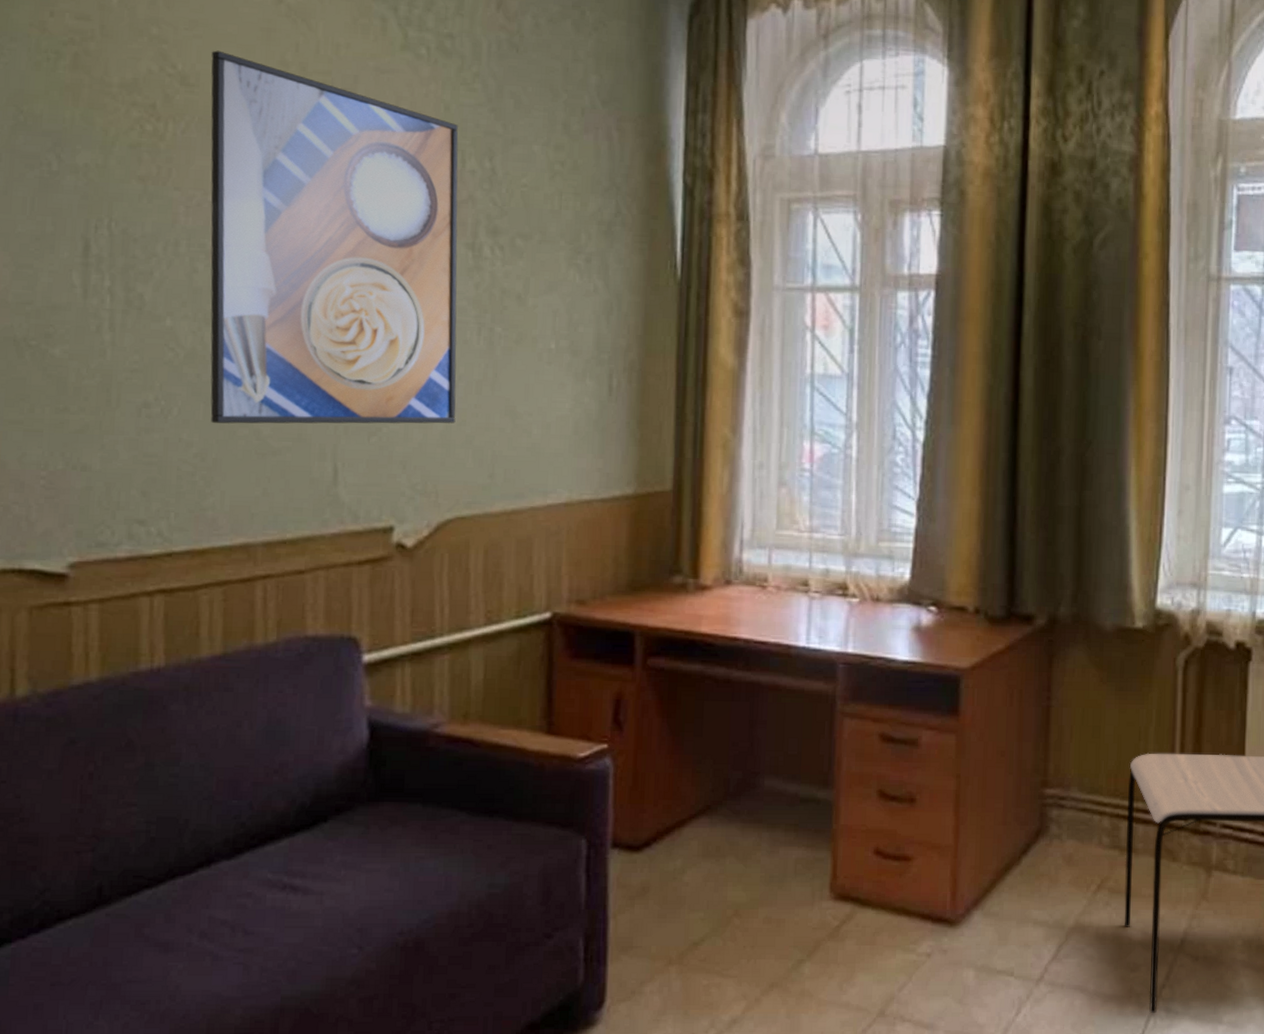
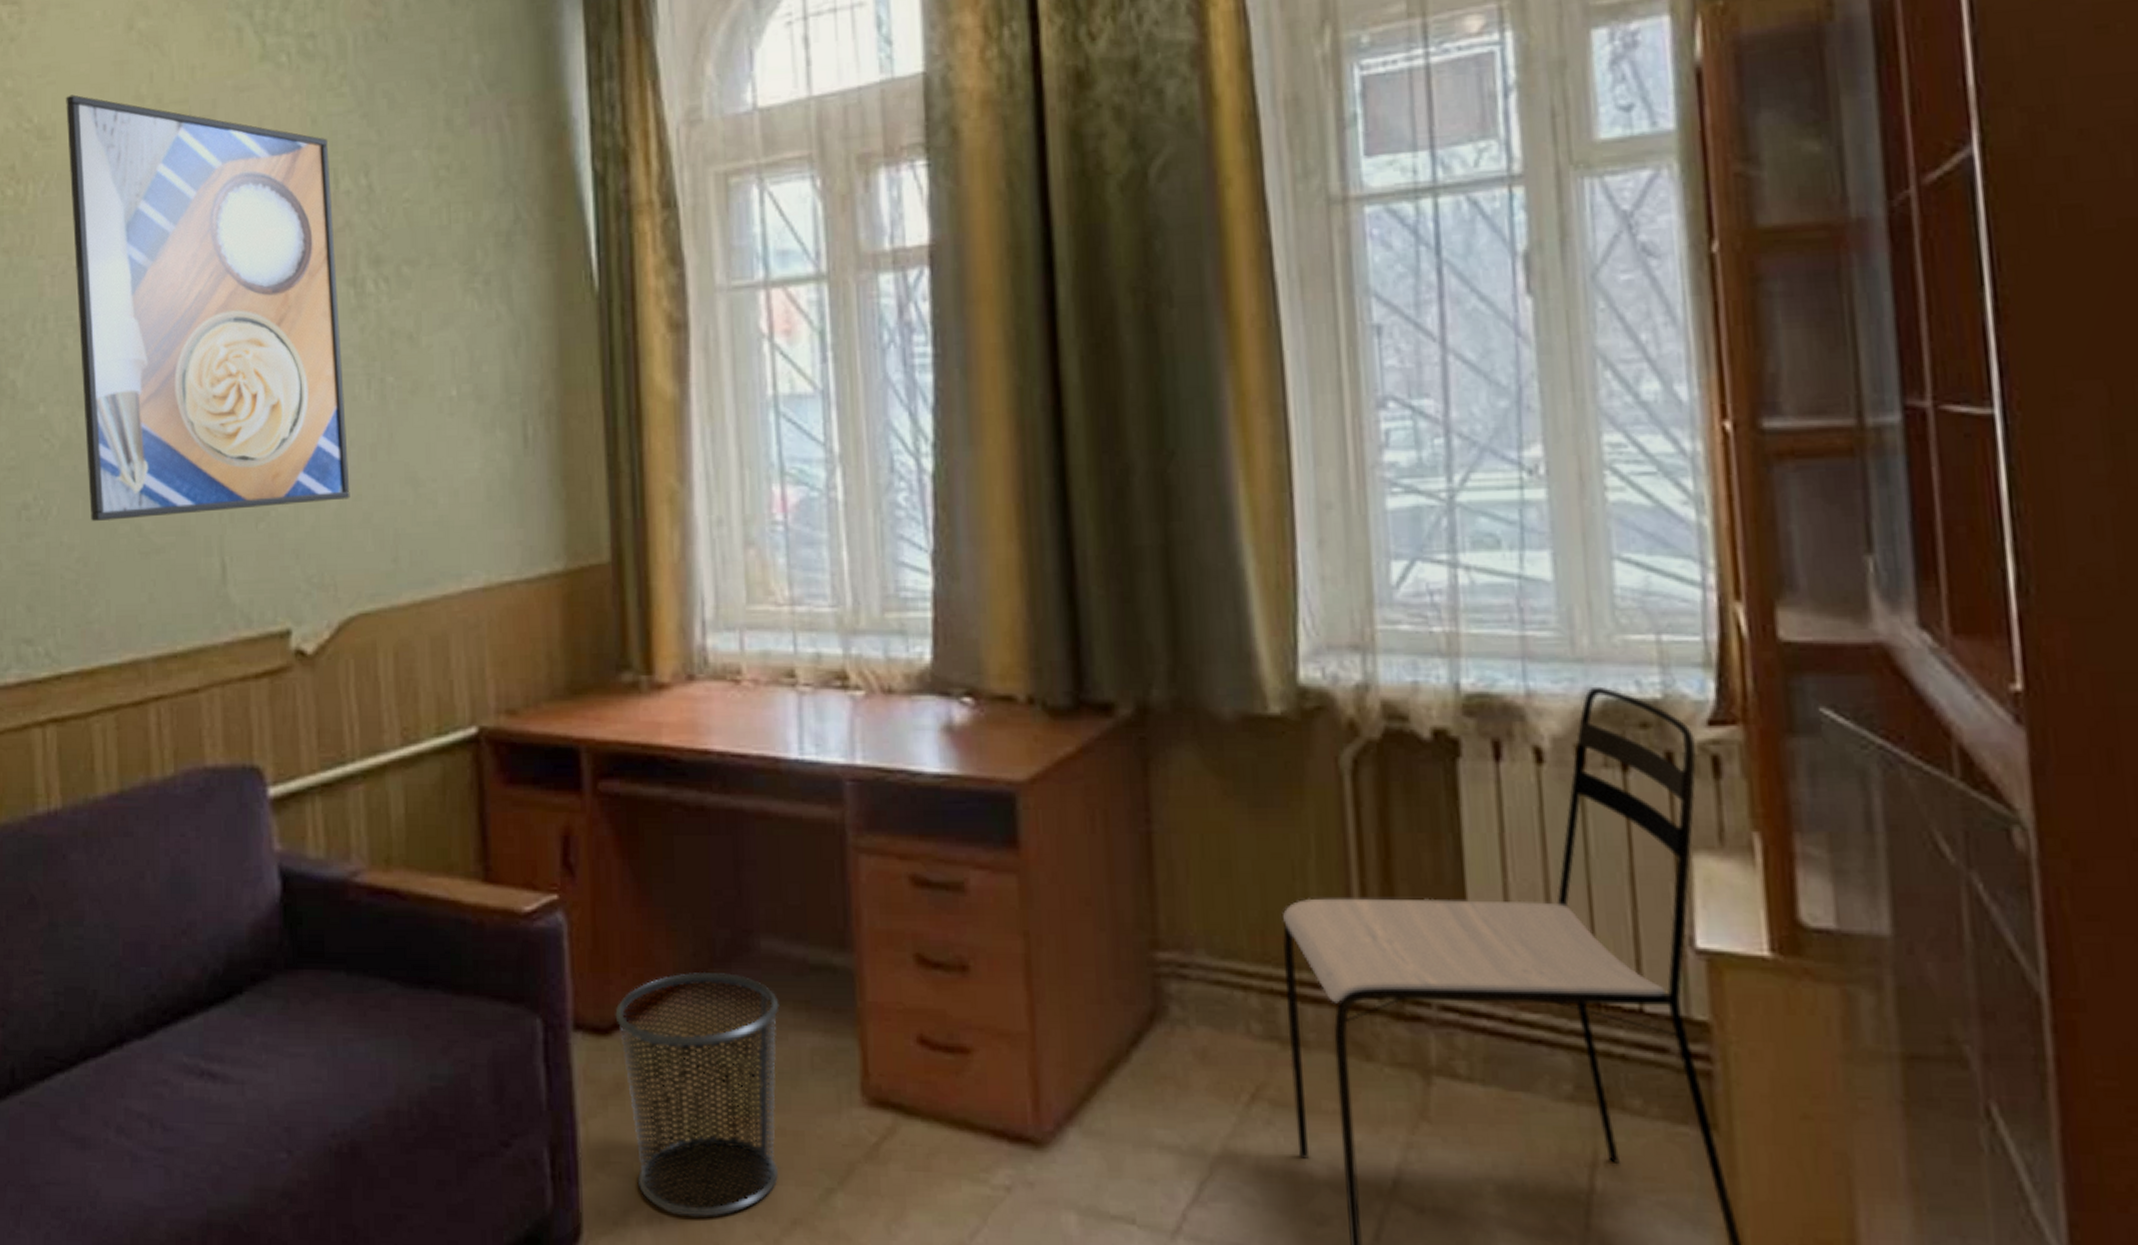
waste bin: none [646,803,775,985] -> present [615,971,780,1218]

